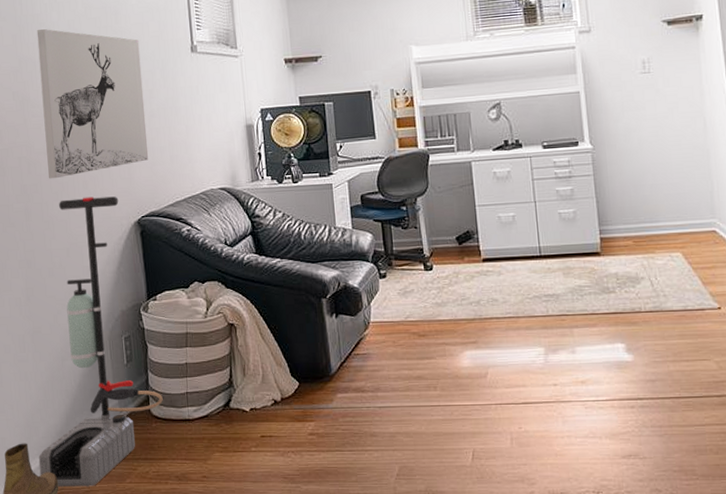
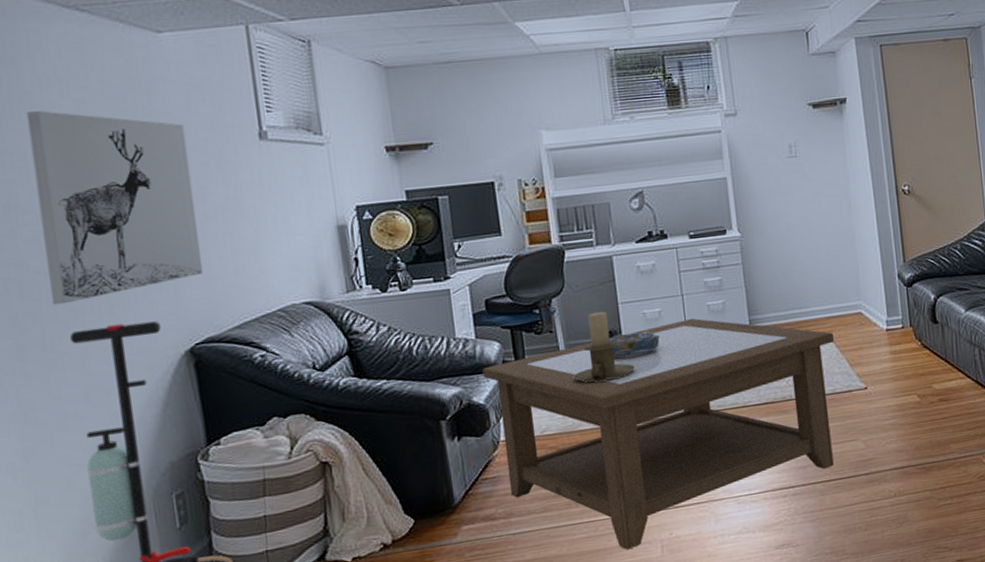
coffee table: none [357,224,687,437] -> present [482,318,835,550]
candle holder: none [434,212,490,277] -> present [573,311,635,383]
decorative bowl: none [467,233,513,257] -> present [609,331,660,358]

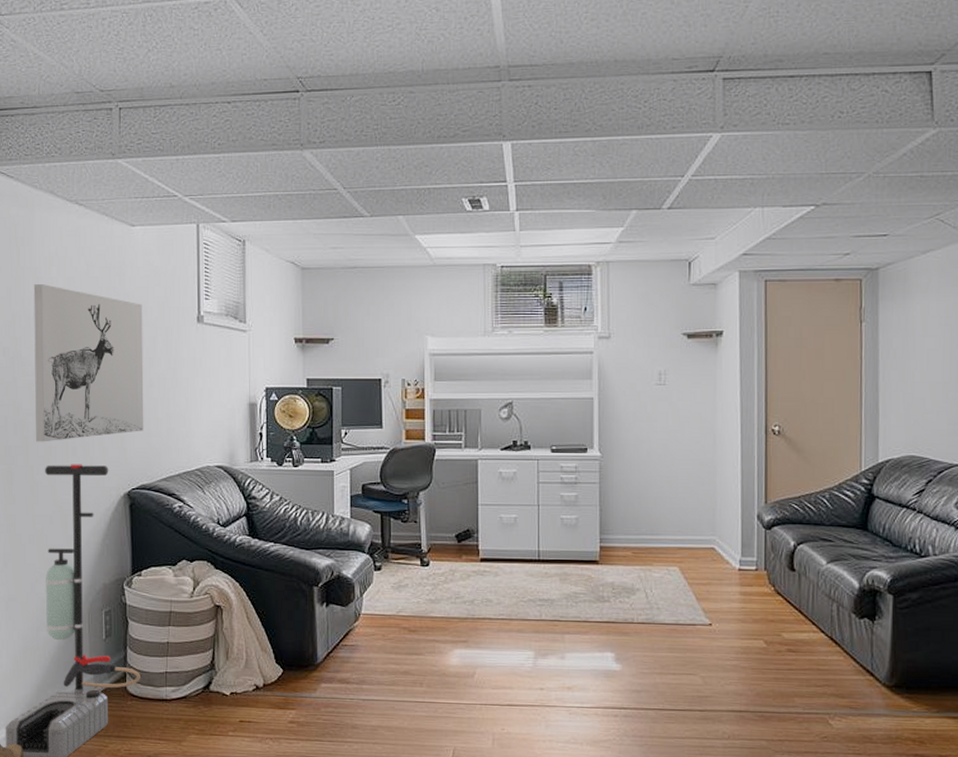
coffee table: present [482,318,835,550] -> none [353,528,684,736]
candle holder: present [573,311,635,383] -> none [430,510,487,575]
decorative bowl: present [609,331,660,358] -> none [466,533,513,557]

